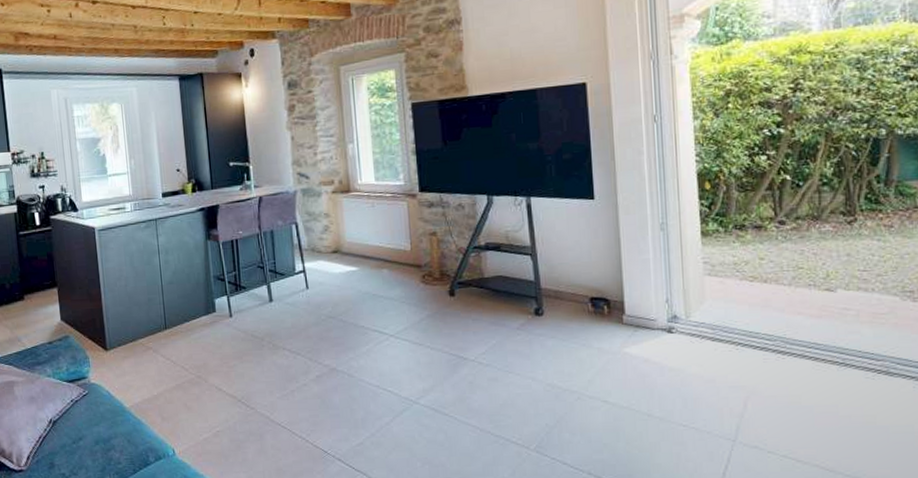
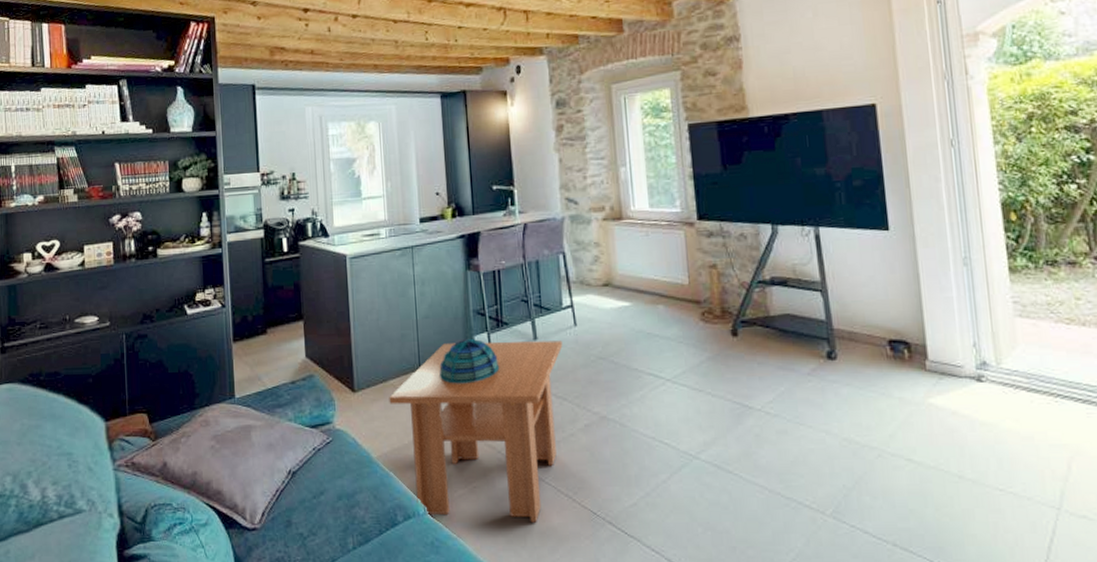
coffee table: none [138,302,296,461] -> present [389,340,563,523]
decorative bowl: none [184,301,239,342] -> present [439,338,500,384]

